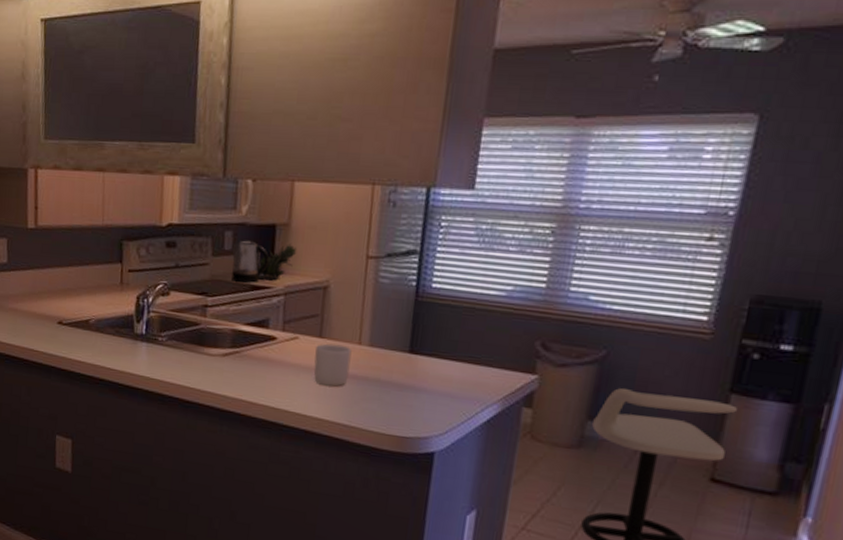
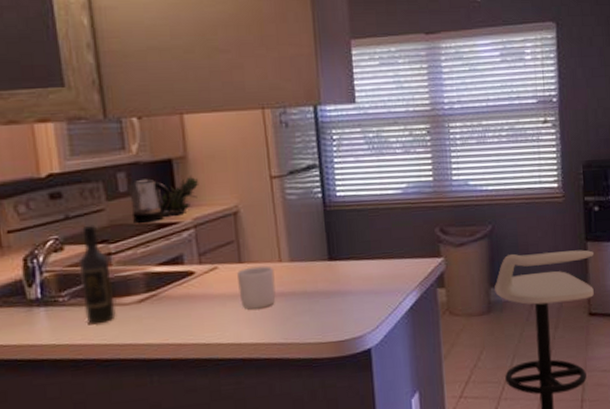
wine bottle: none [177,276,205,367] -> present [78,225,116,324]

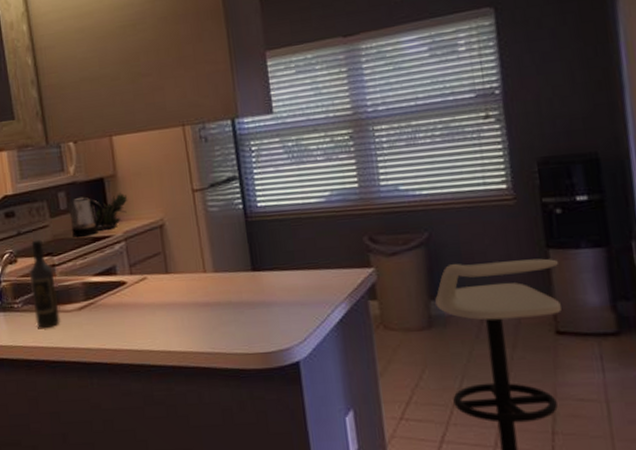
mug: present [237,266,276,309] -> none [165,276,202,318]

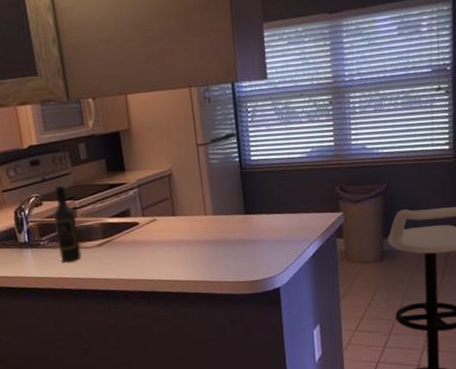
kettle: present [67,196,105,237] -> none [87,148,120,184]
succulent plant: present [95,192,128,231] -> none [112,145,141,179]

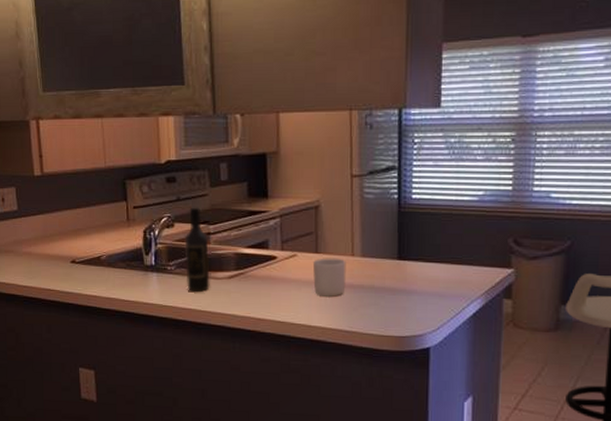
mug: none [172,218,202,253] -> present [313,258,346,297]

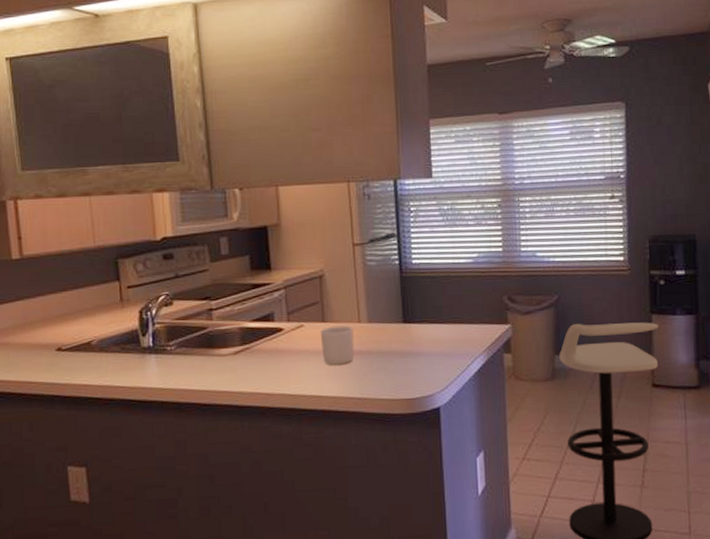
wine bottle: present [184,207,210,292] -> none [184,283,214,371]

